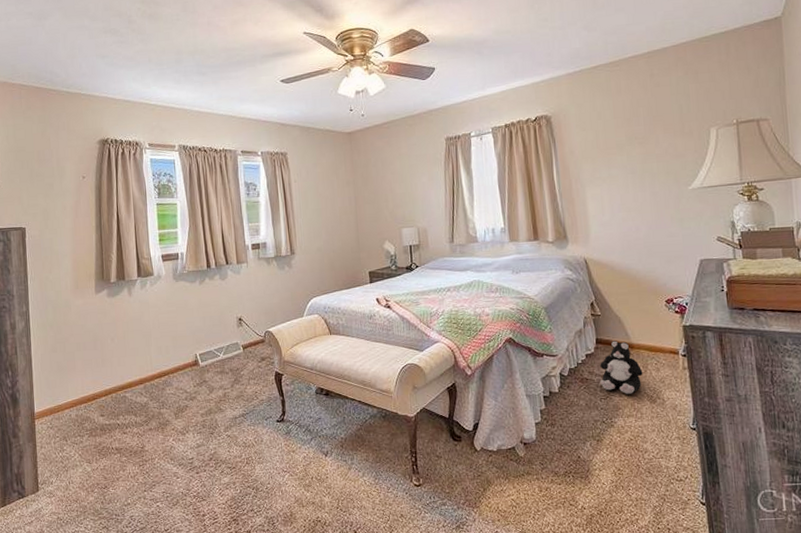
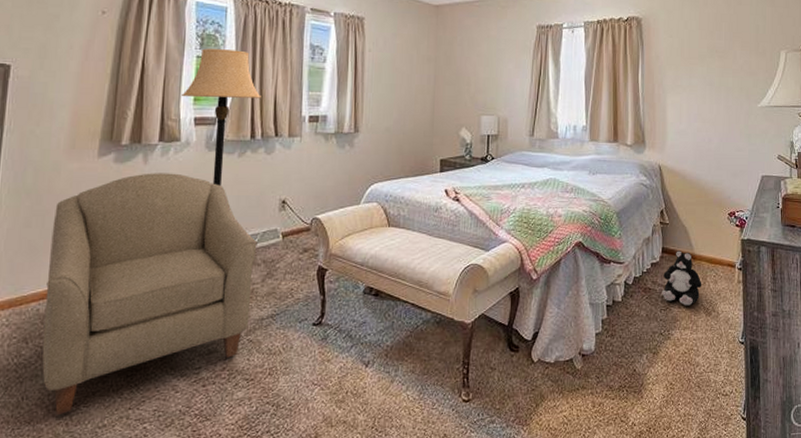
chair: none [71,302,225,496] -> present [42,173,257,416]
lamp: none [149,195,211,311] -> present [182,48,261,187]

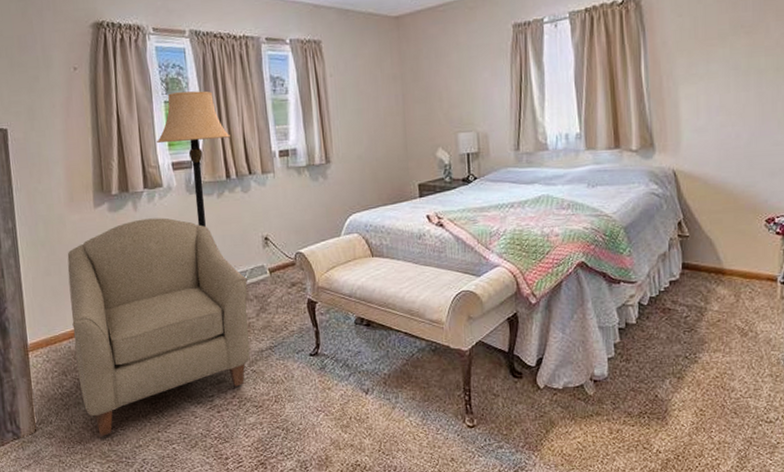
plush toy: present [662,251,702,306] -> none [684,265,735,327]

